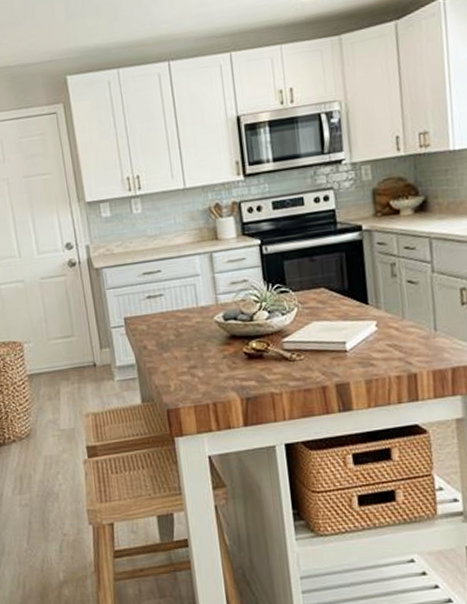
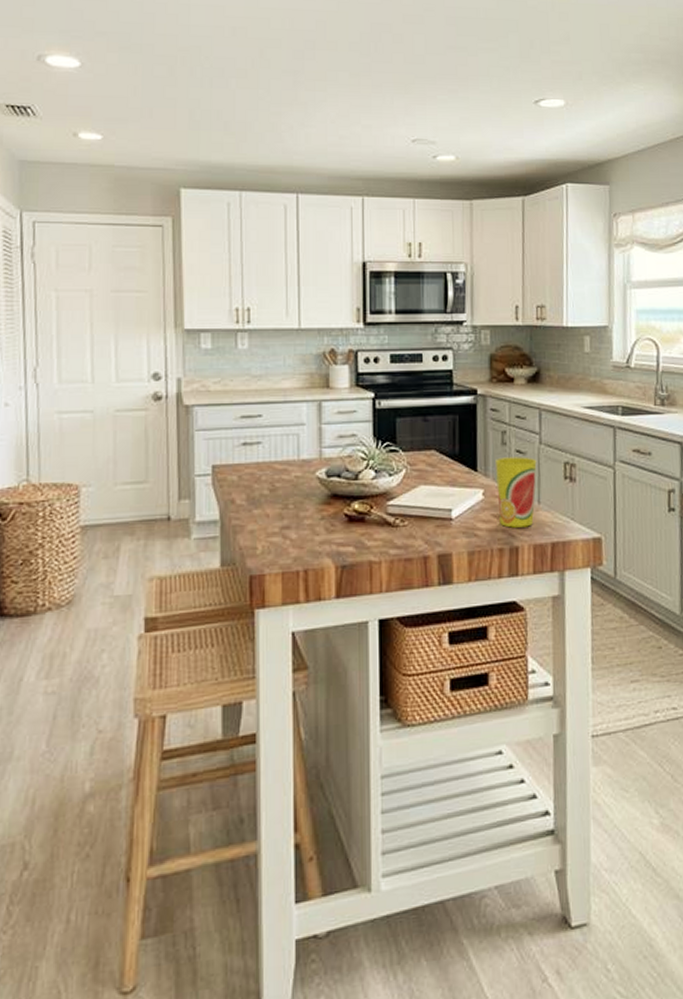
cup: none [387,286,431,356] -> present [496,457,537,528]

